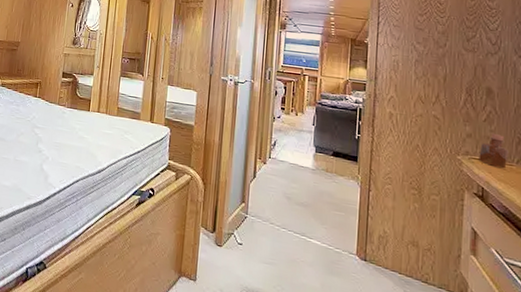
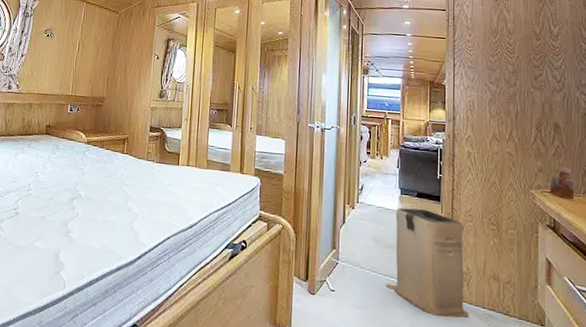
laundry basket: none [297,165,384,282] -> present [387,207,469,318]

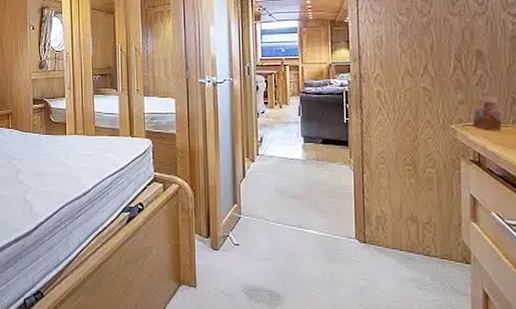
laundry basket: present [387,207,469,318] -> none [294,156,385,262]

